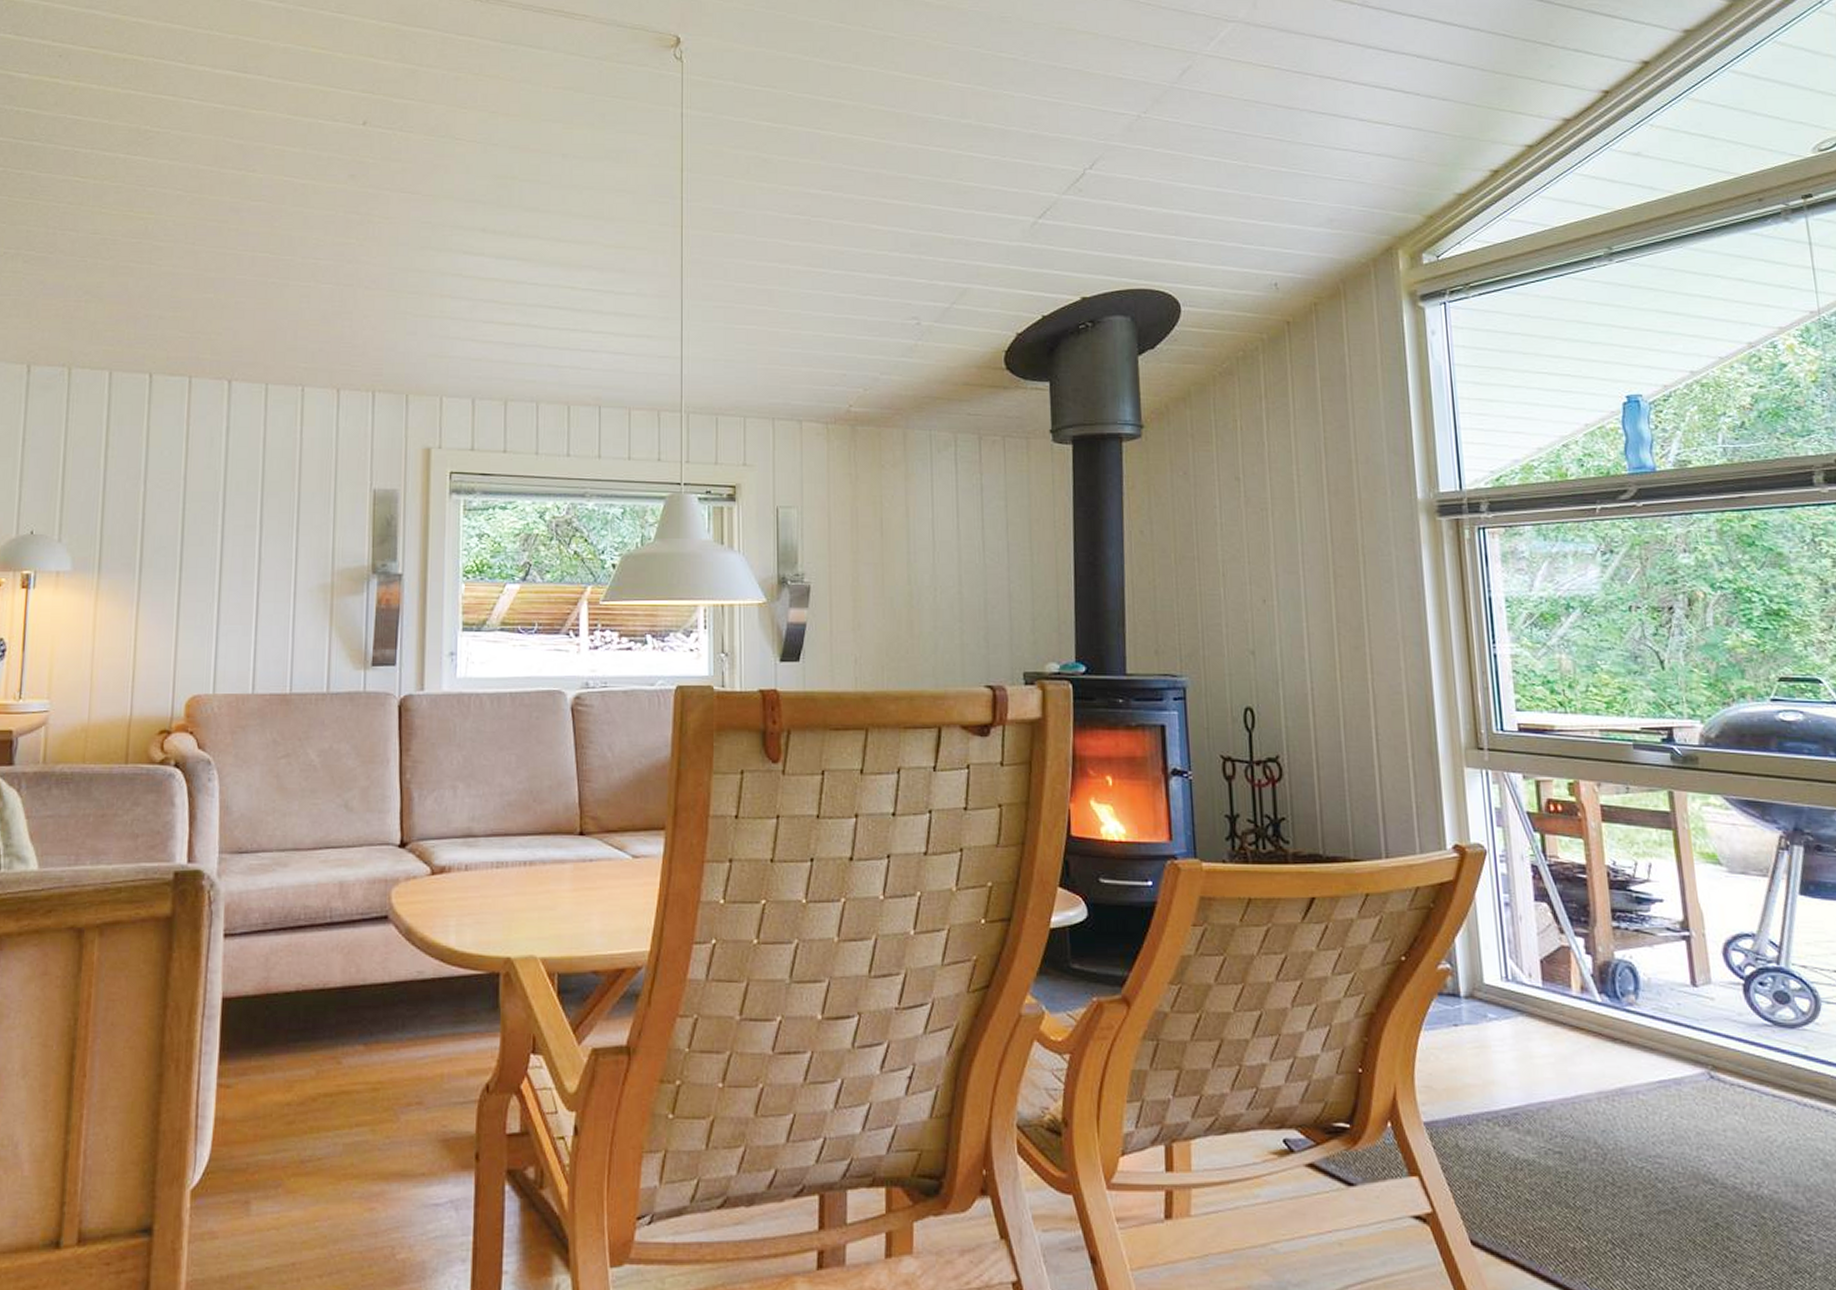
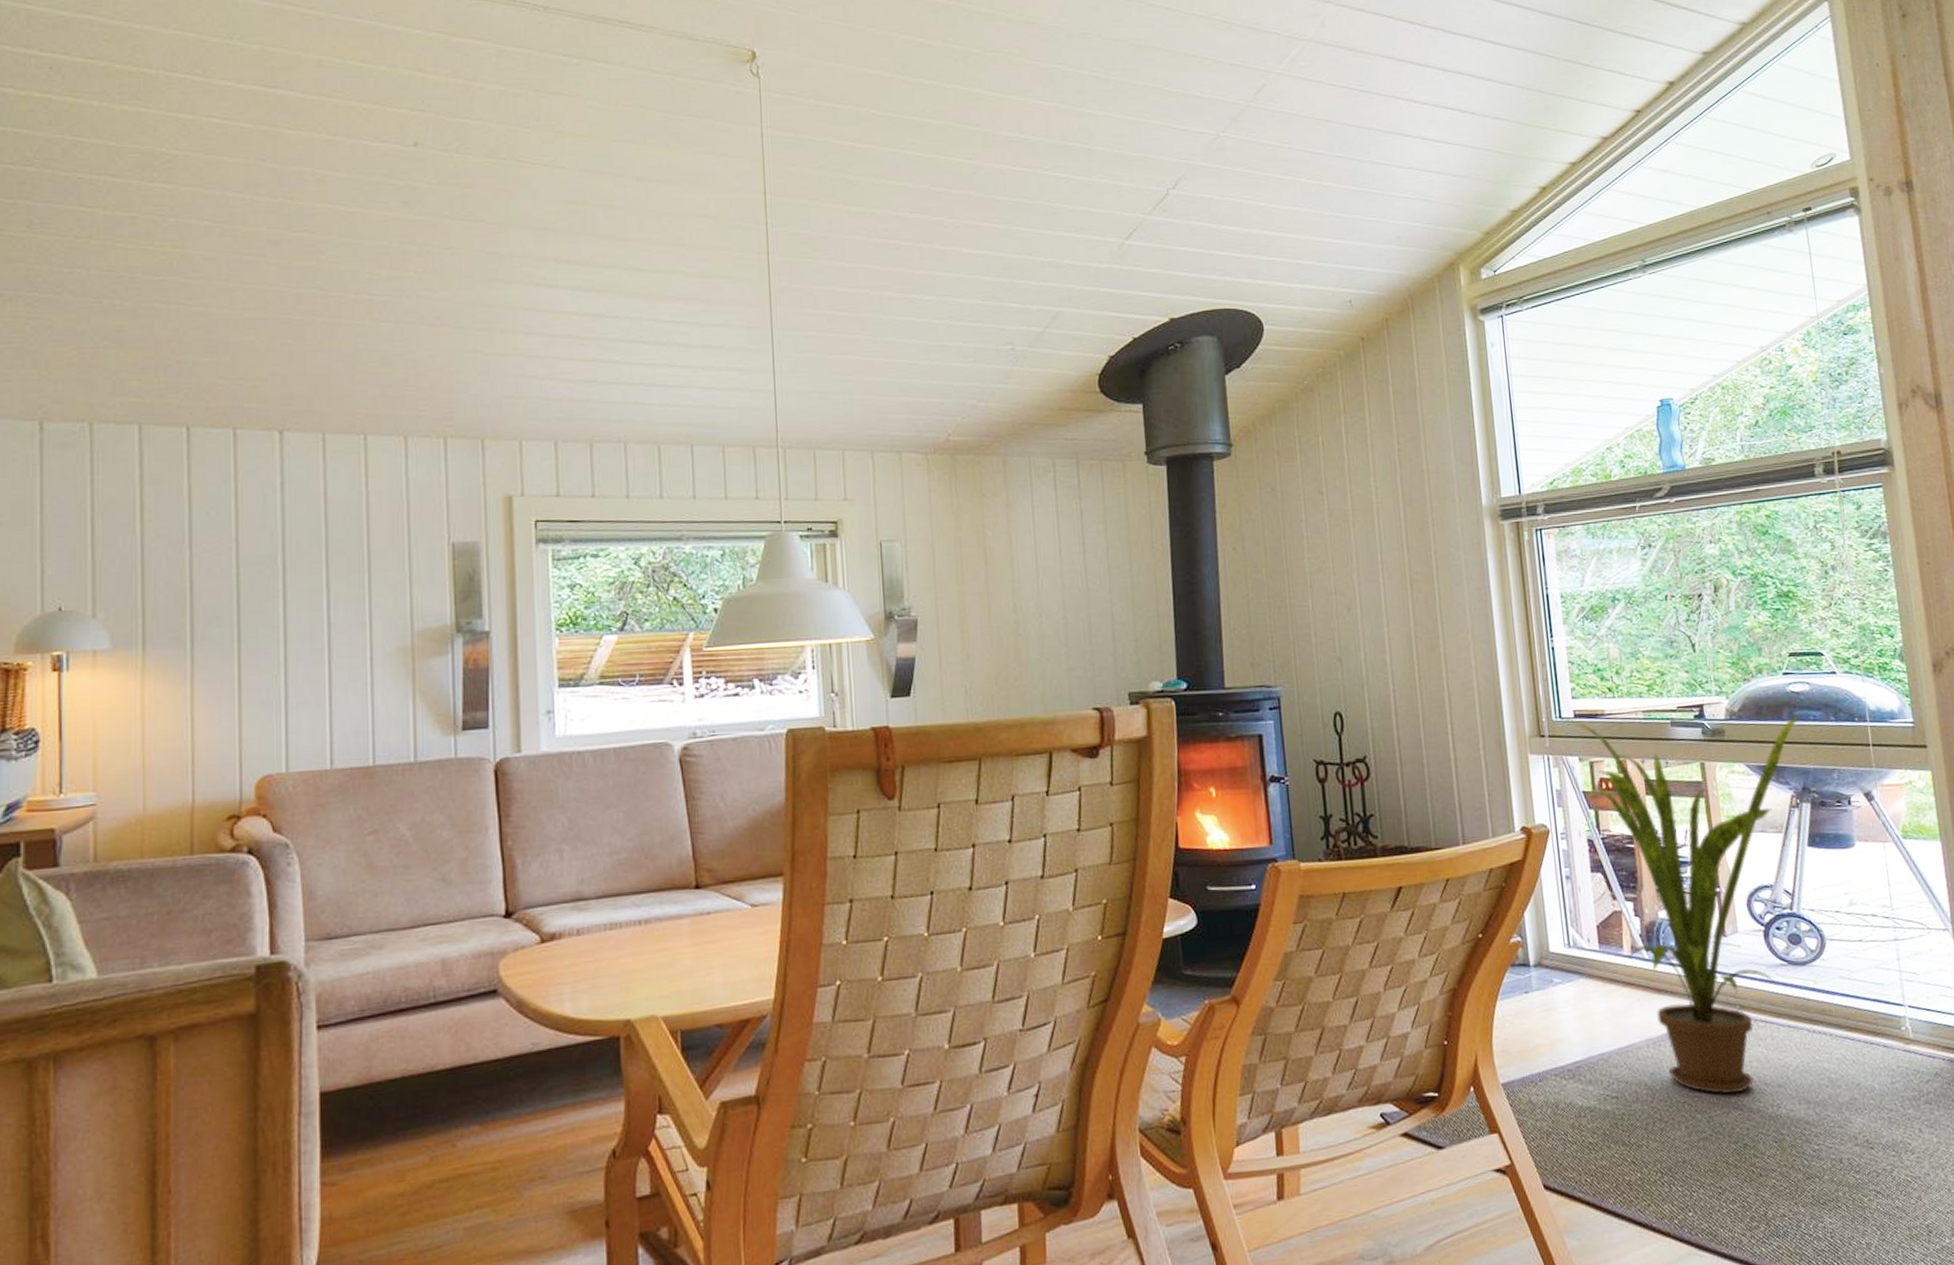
house plant: none [1500,729,1797,1165] -> present [1558,711,1804,1094]

